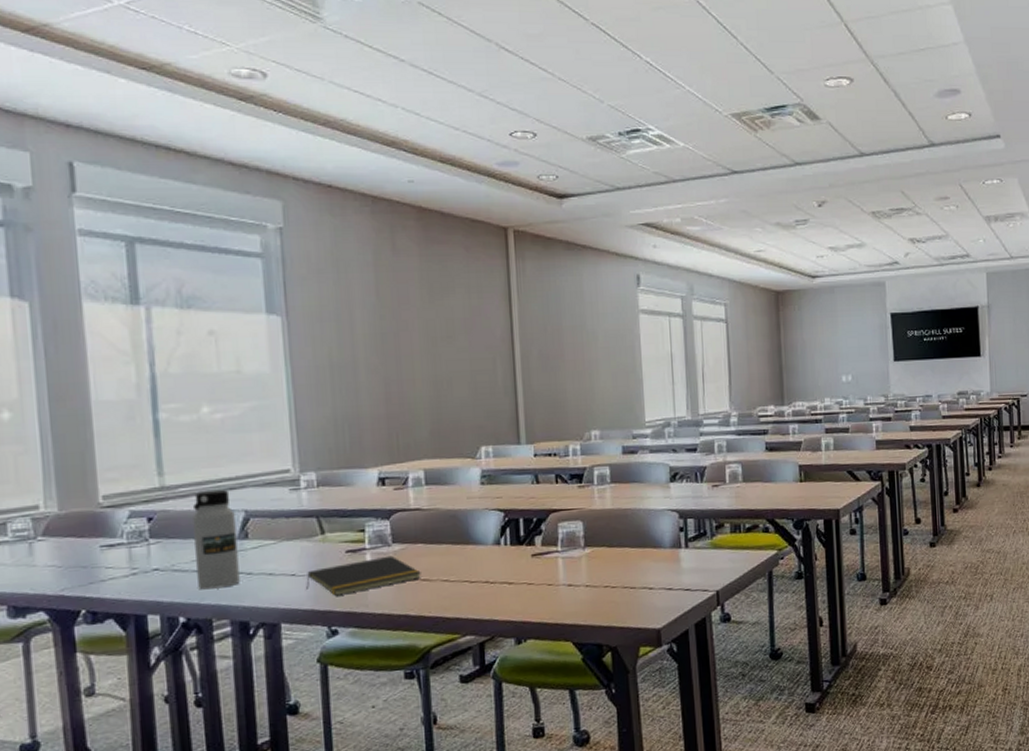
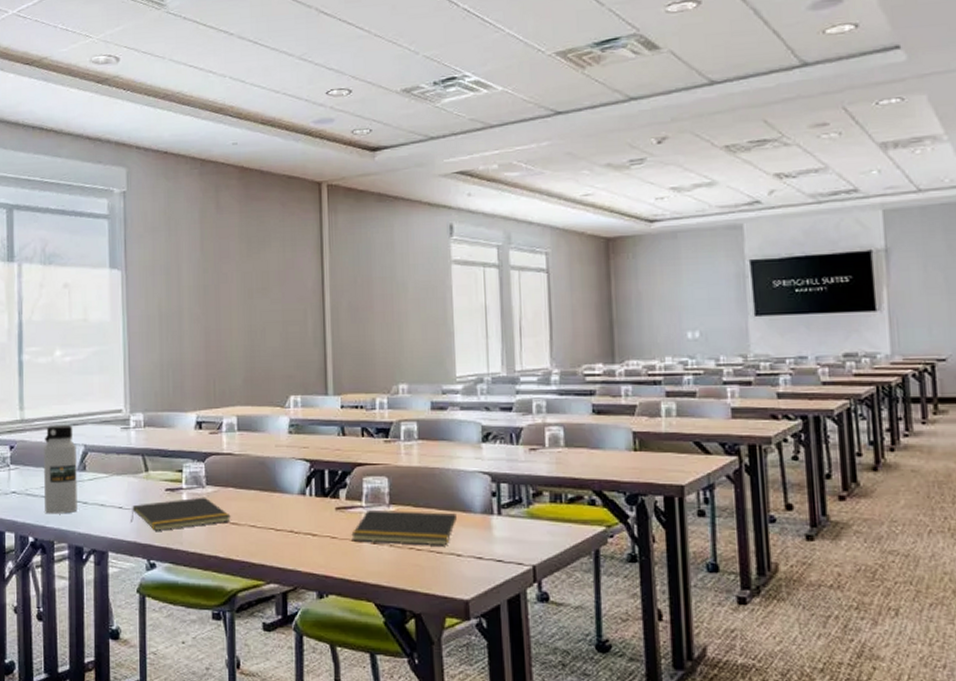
notepad: none [548,550,648,585] -> present [351,509,457,546]

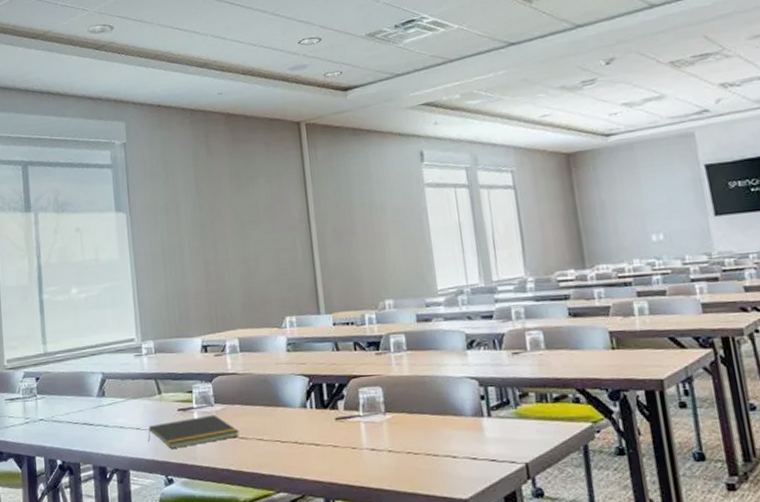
water bottle: present [44,424,77,514] -> none [66,355,99,438]
notepad: present [351,509,457,546] -> none [352,417,450,449]

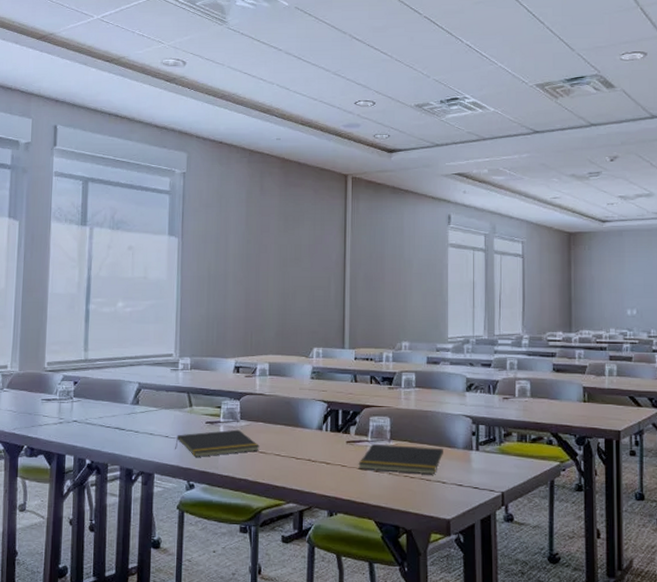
notepad: none [352,417,450,449] -> present [358,443,443,475]

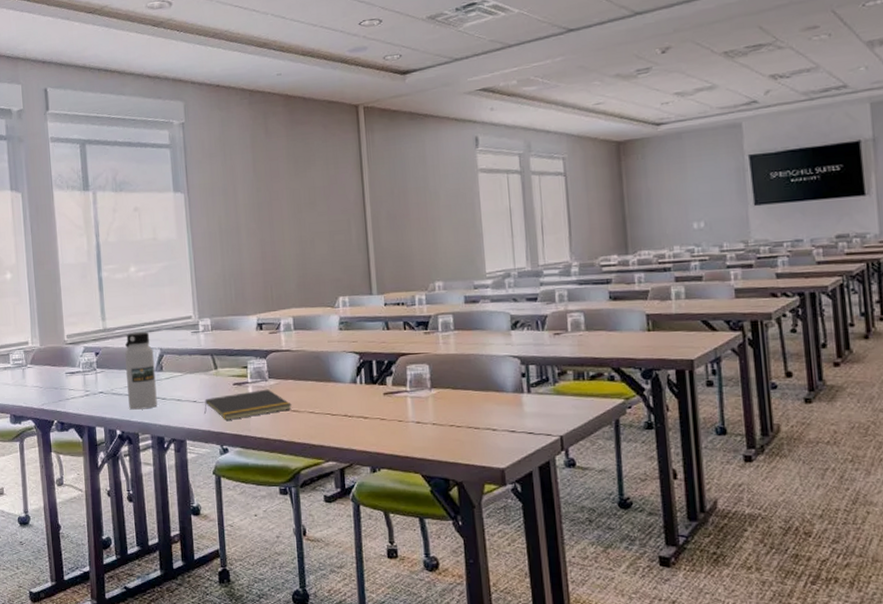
water bottle: none [101,365,132,441] -> present [125,331,157,410]
notepad: present [358,443,443,475] -> none [398,392,491,423]

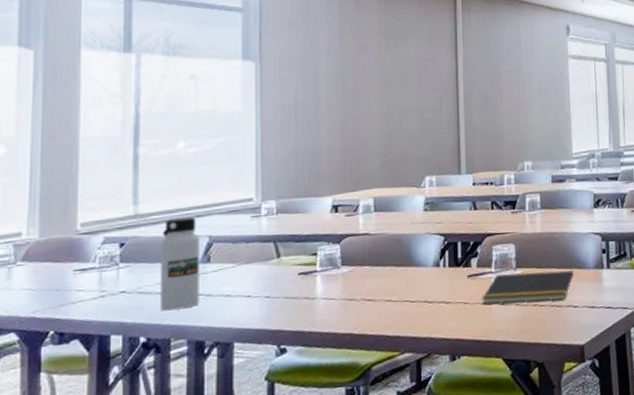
notepad: present [204,389,292,420] -> none [260,277,366,316]
notepad: none [398,392,491,423] -> present [482,270,573,304]

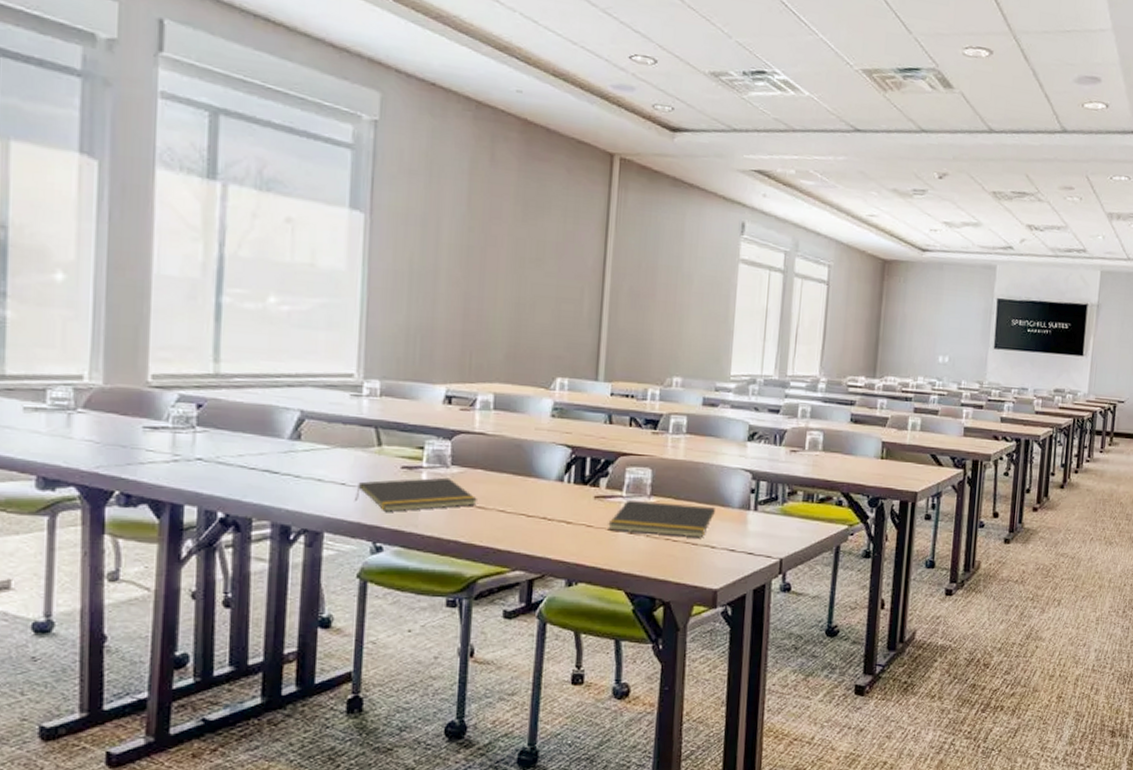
water bottle: present [160,217,200,311] -> none [242,384,290,488]
notepad: none [260,277,366,316] -> present [355,477,477,512]

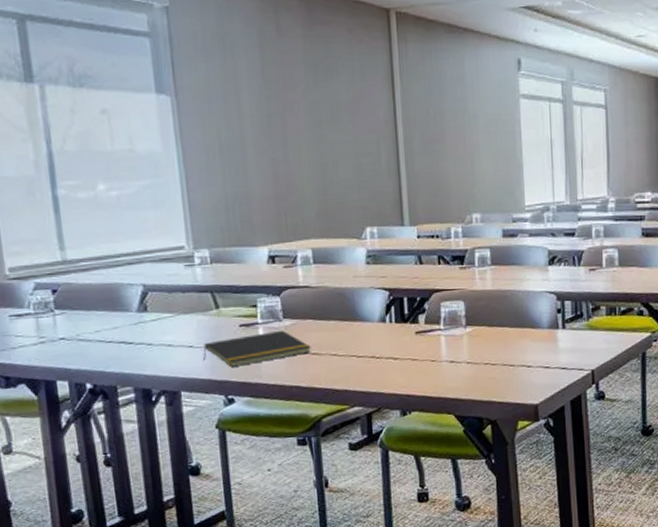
notepad: present [608,499,715,538] -> none [431,329,527,361]

